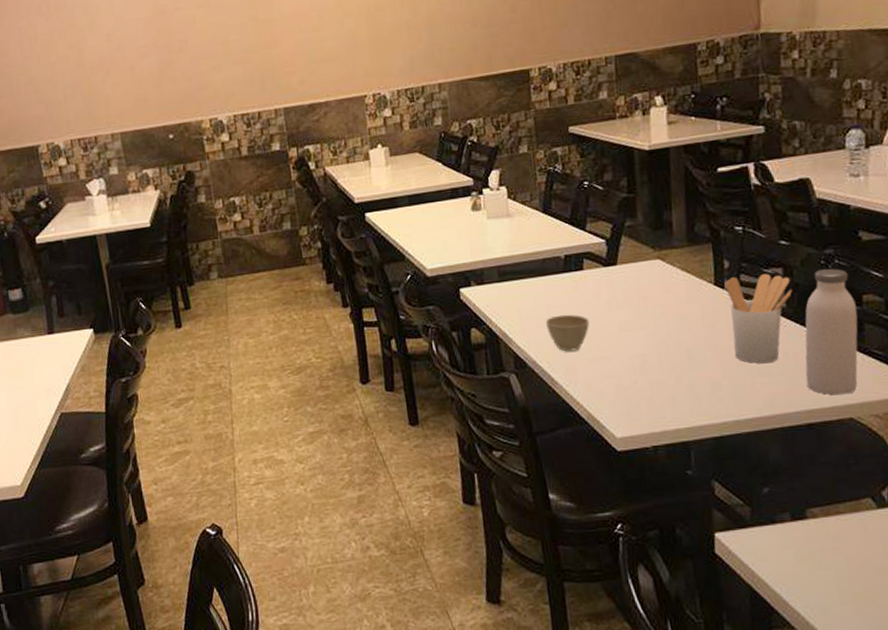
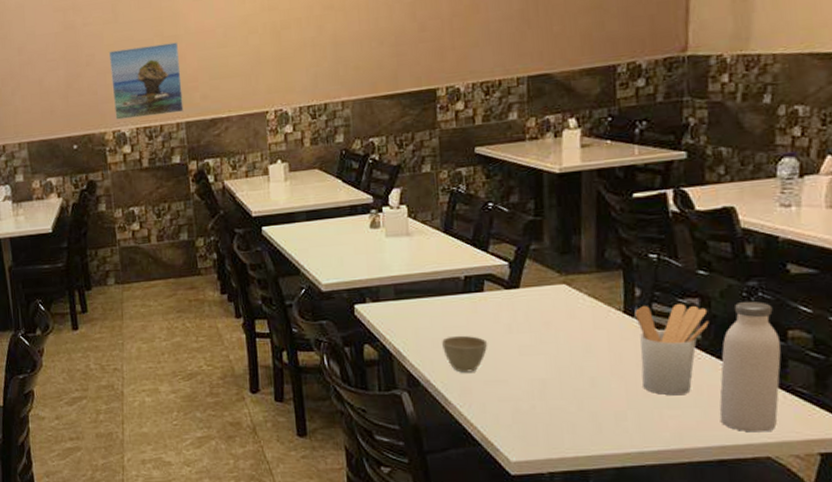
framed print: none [202,26,281,108] -> present [108,42,184,120]

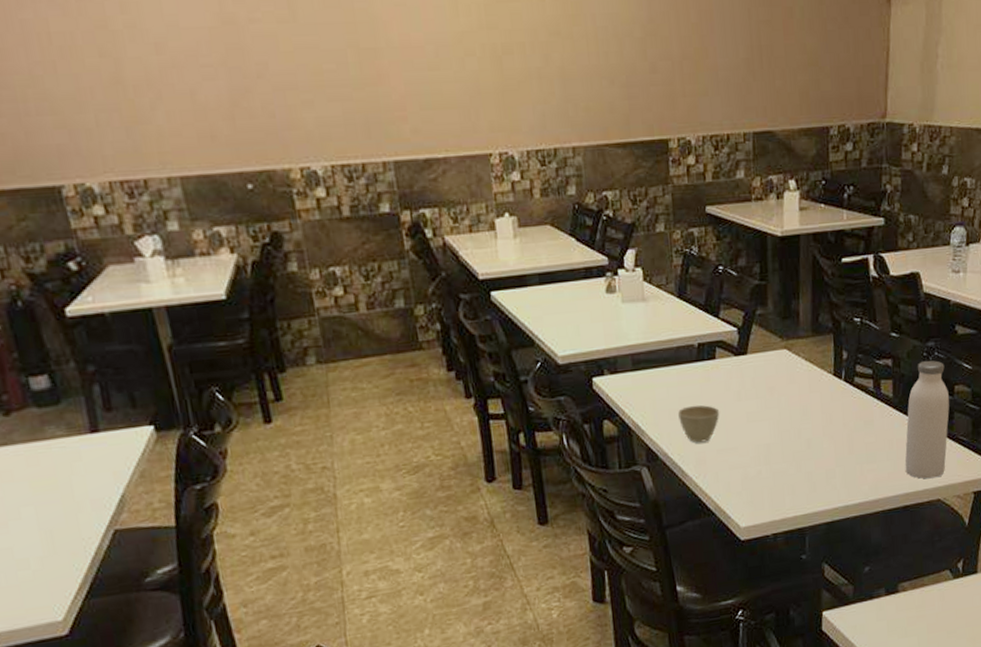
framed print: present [108,42,184,120] -> none [287,57,391,154]
utensil holder: present [634,303,709,395] -> none [842,364,899,451]

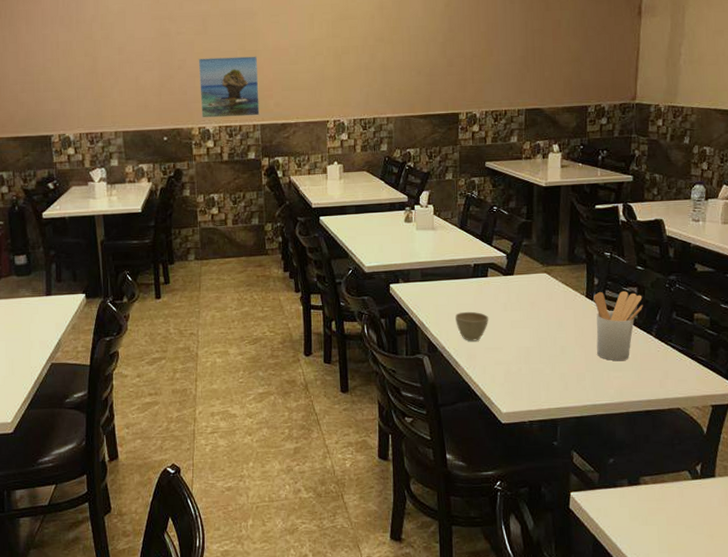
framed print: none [287,57,391,154] -> present [198,56,260,118]
utensil holder: none [842,364,899,451] -> present [593,290,643,360]
water bottle: present [904,360,950,479] -> none [647,290,689,390]

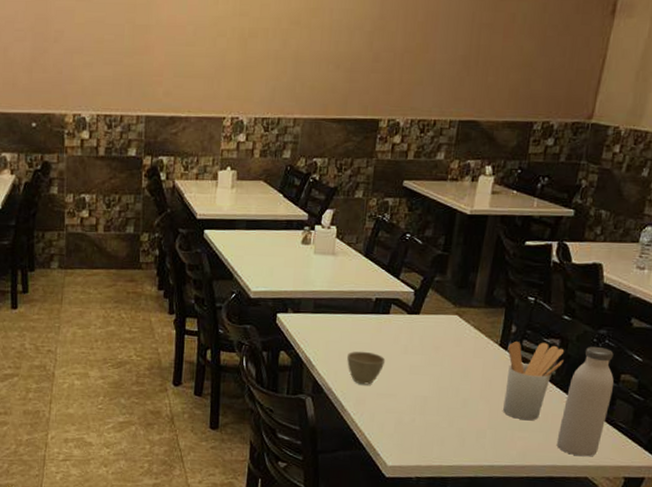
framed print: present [198,56,260,118] -> none [77,31,149,106]
water bottle: none [647,290,689,390] -> present [556,346,614,457]

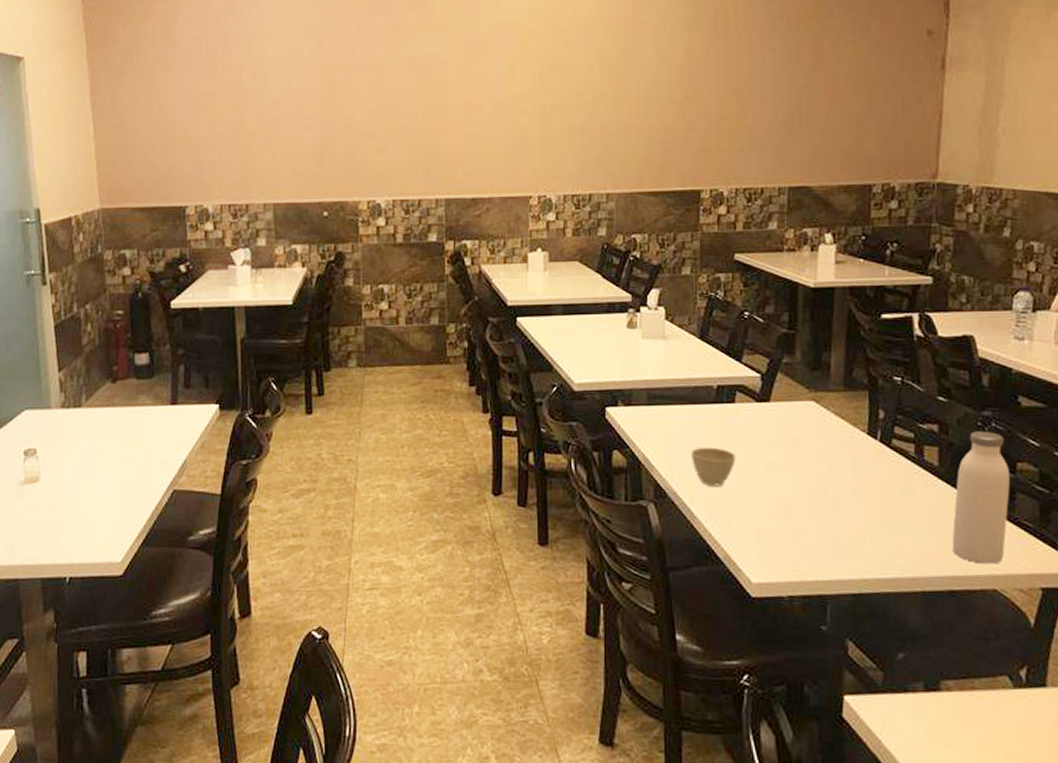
utensil holder: present [503,341,565,420] -> none [878,428,946,521]

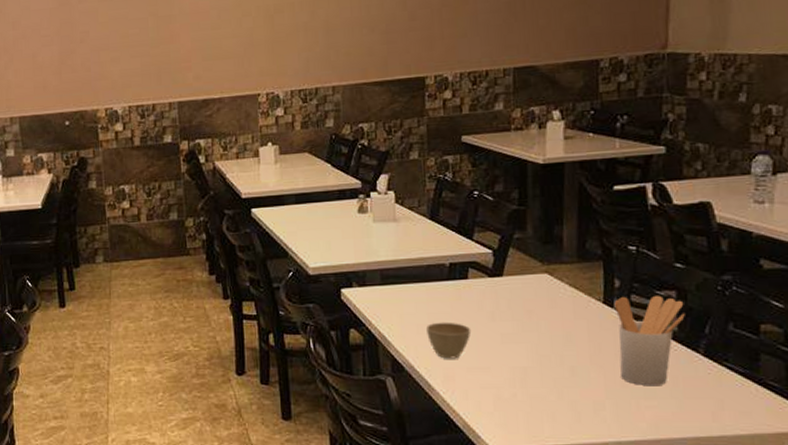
utensil holder: none [878,428,946,521] -> present [614,295,685,385]
water bottle: present [951,430,1010,564] -> none [694,294,754,424]

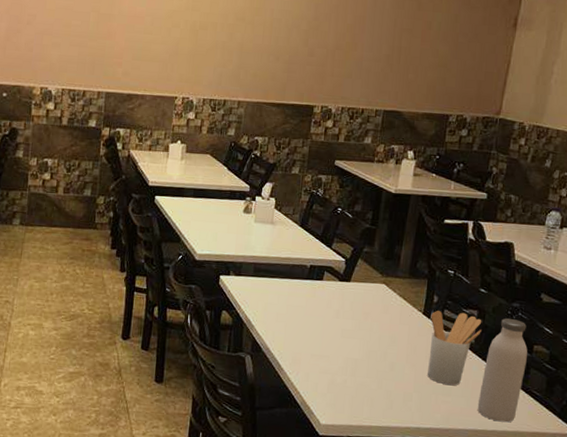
cup: present [427,322,472,359] -> none [284,313,319,346]
water bottle: none [694,294,754,424] -> present [477,318,528,423]

